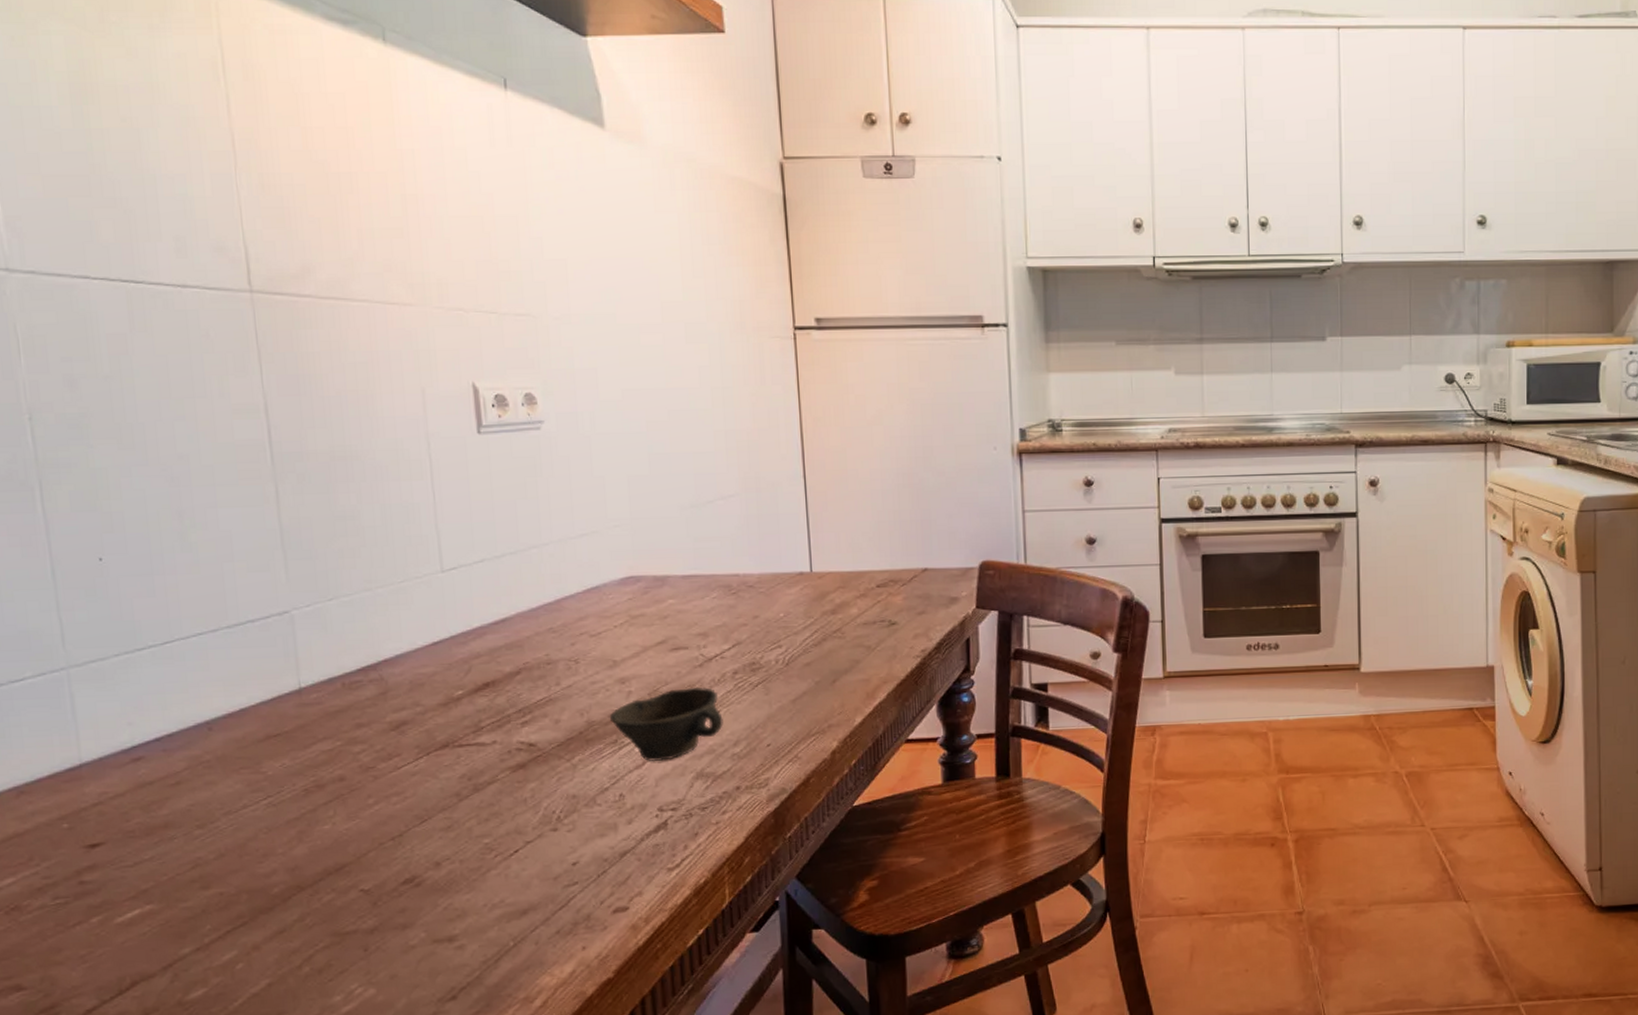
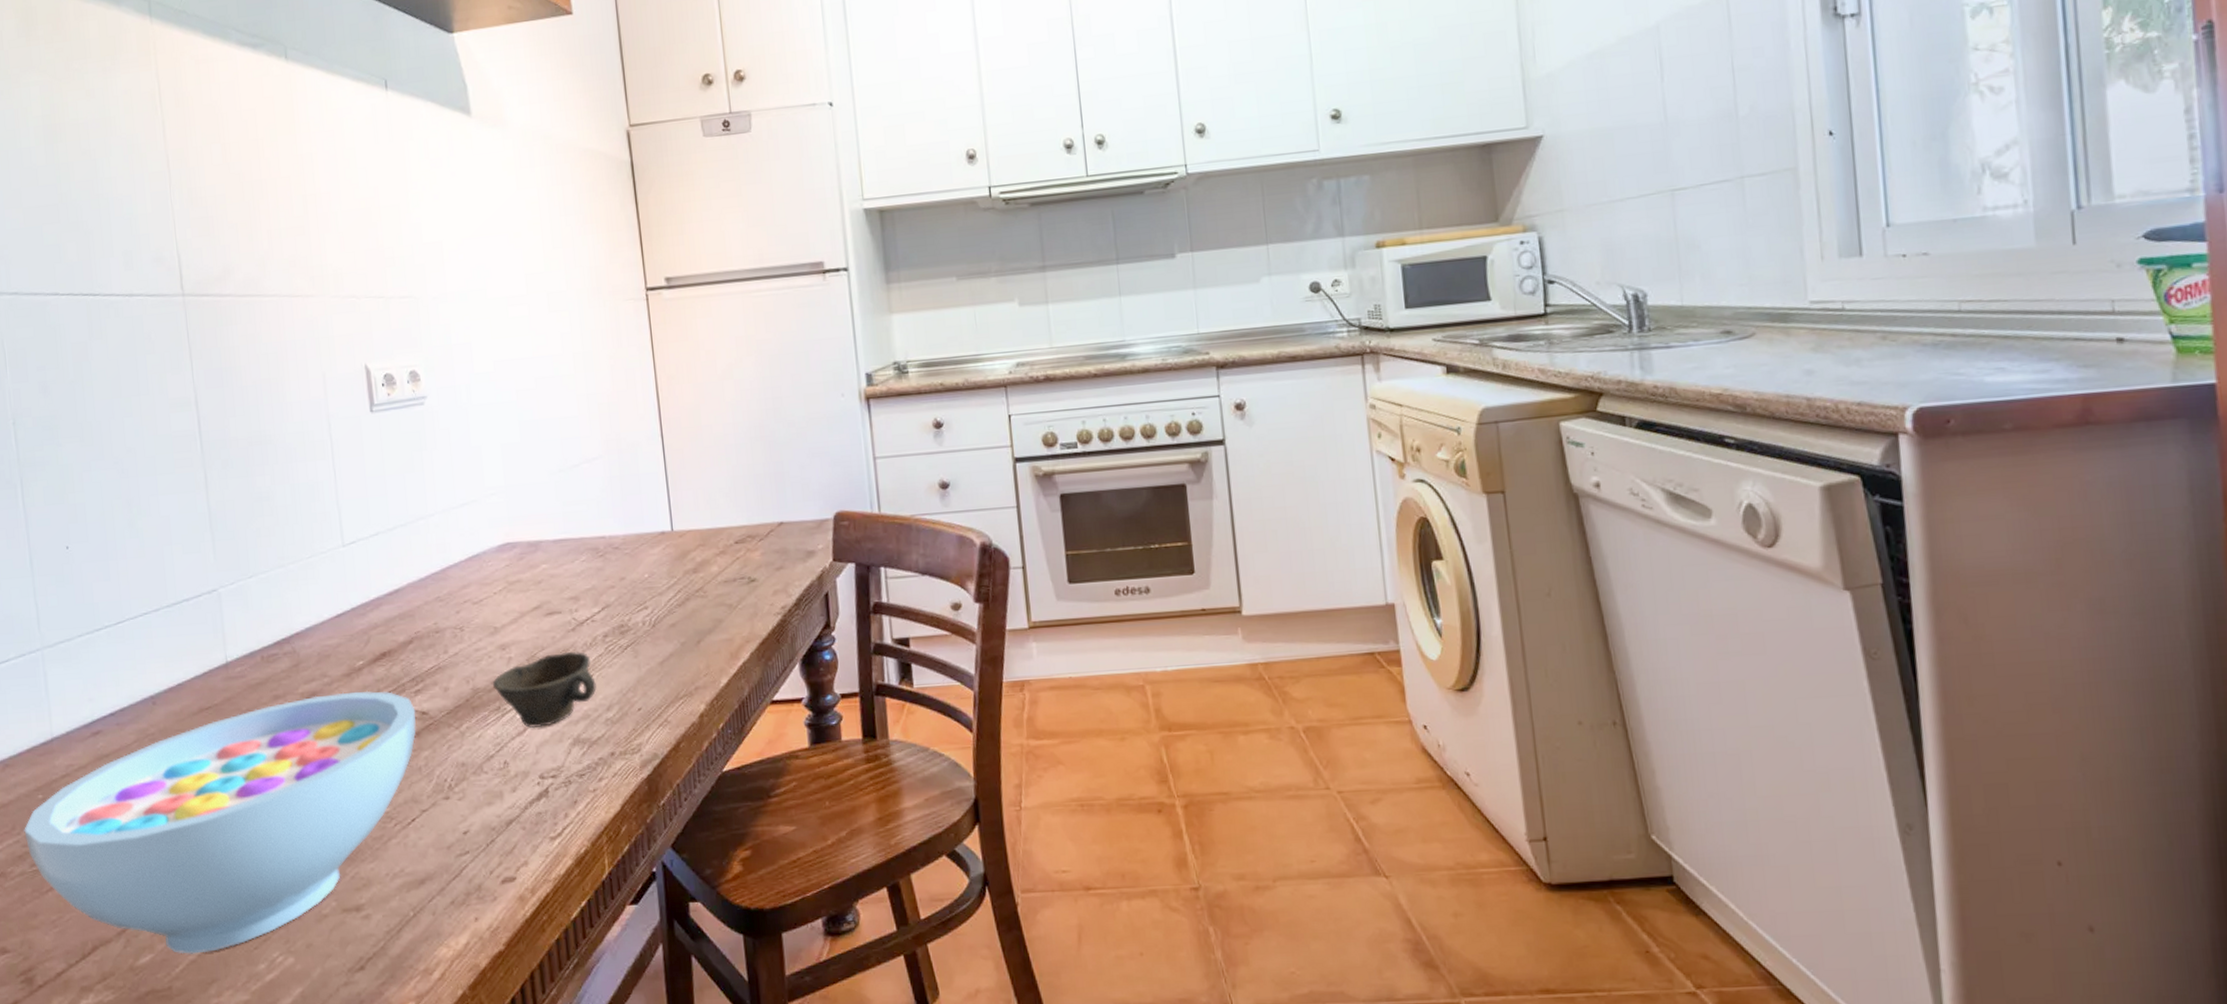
bowl: none [44,721,522,988] -> present [24,690,416,954]

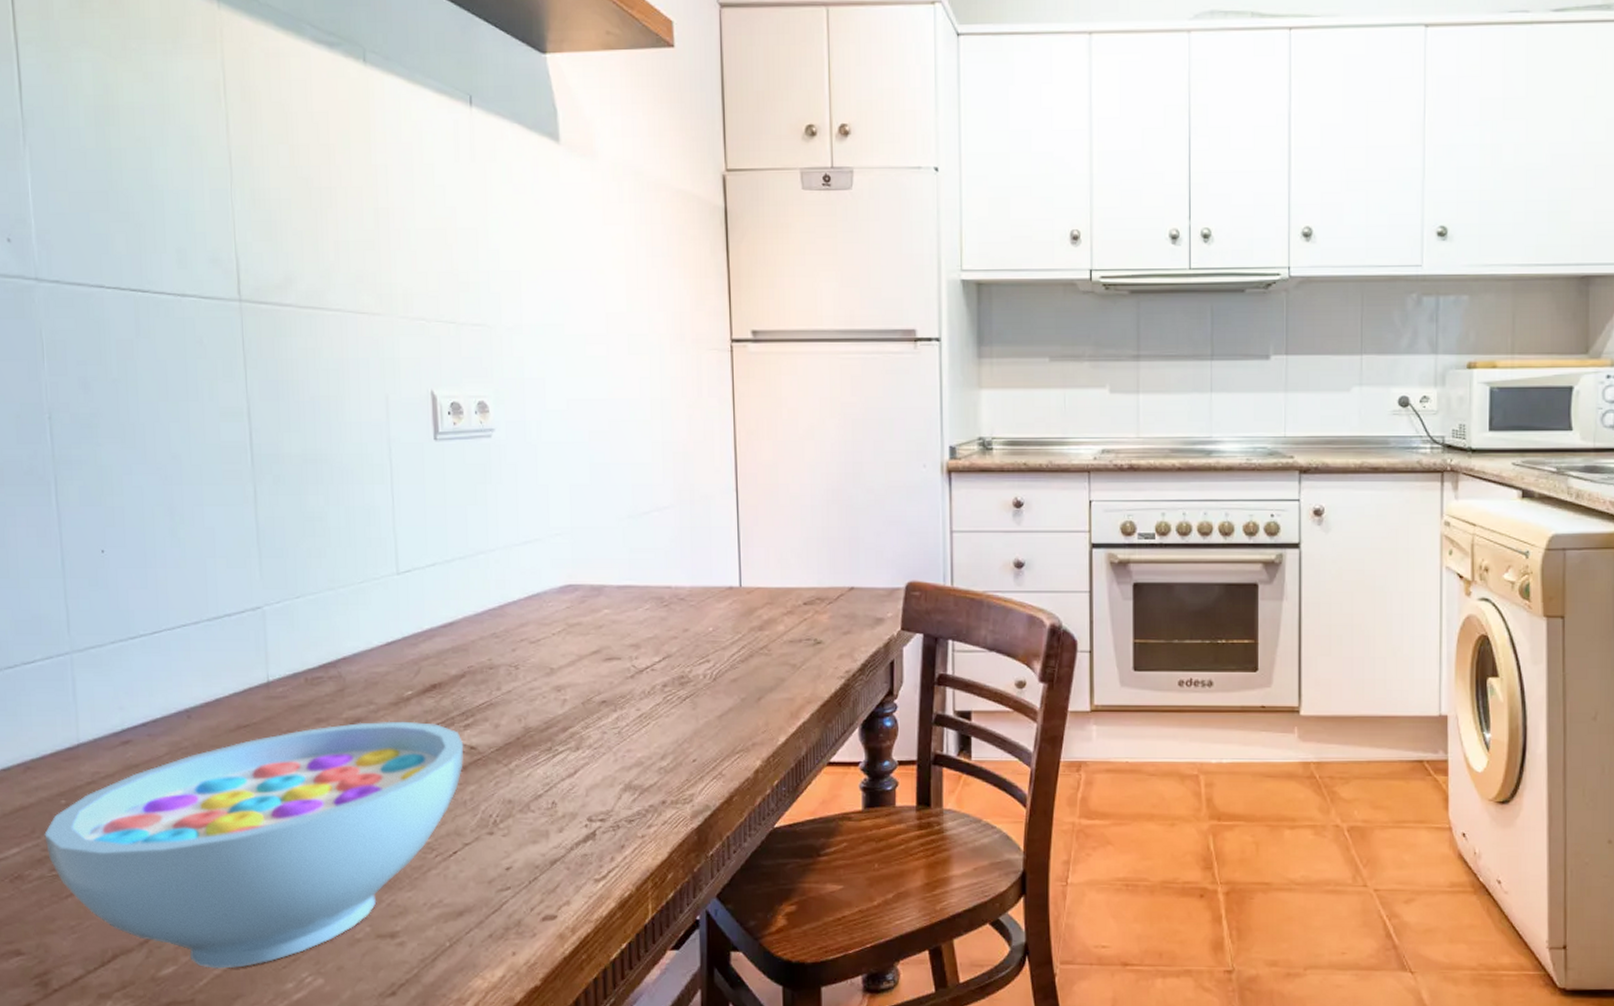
cup: present [492,652,597,729] -> none [545,699,652,772]

